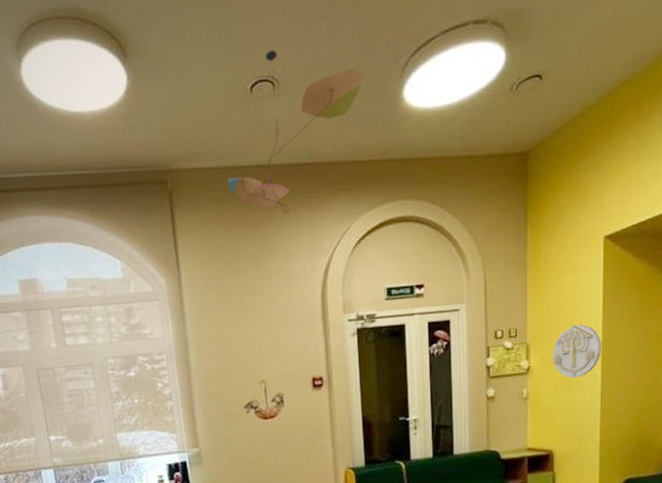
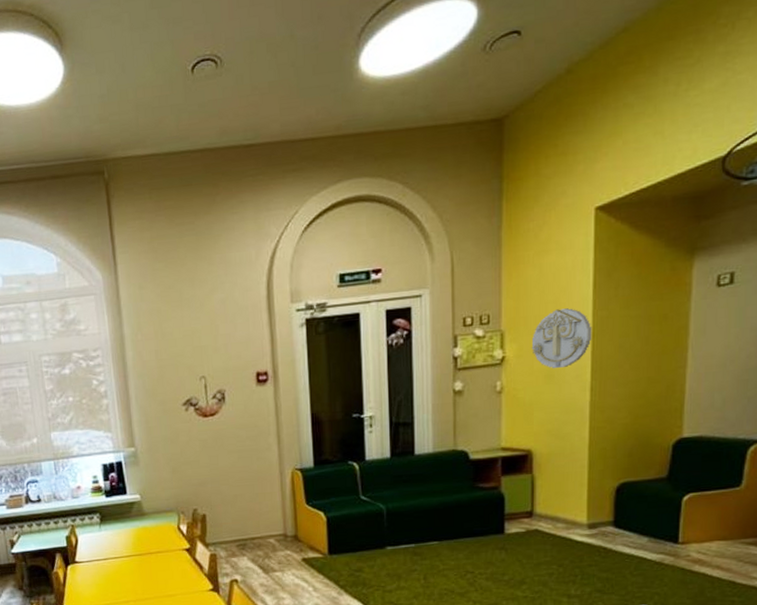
ceiling mobile: present [227,50,363,213] -> none [167,26,313,199]

